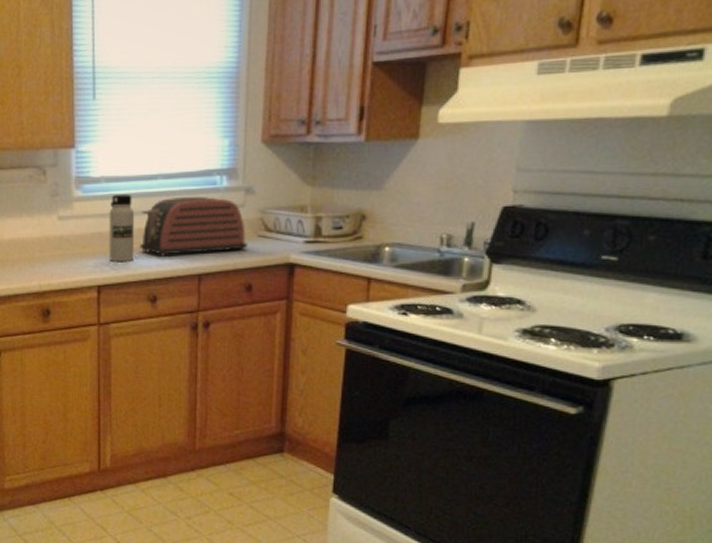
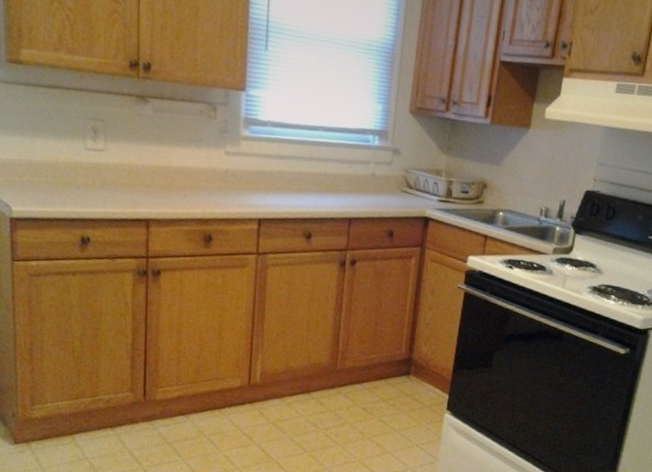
water bottle: present [109,195,135,262] -> none [270,139,297,200]
toaster: present [140,197,248,257] -> none [299,148,393,203]

